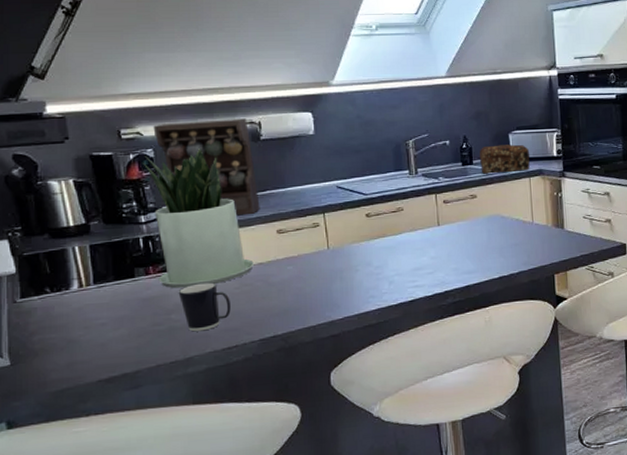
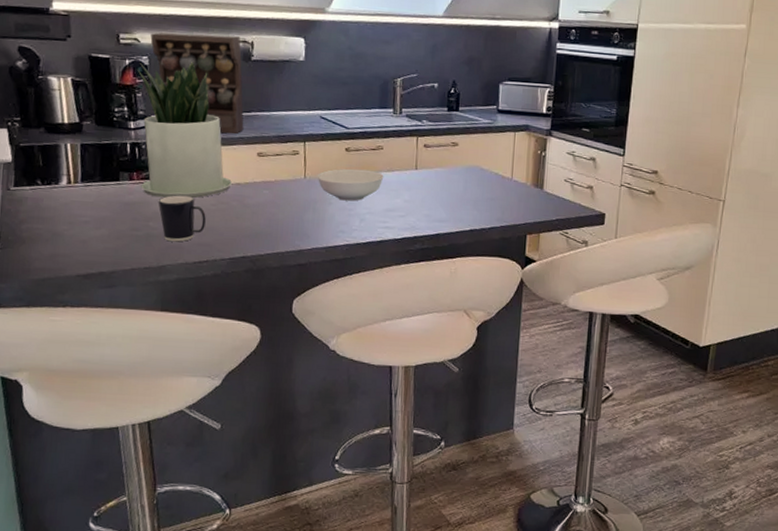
bowl: none [340,232,408,266] -> present [317,168,384,201]
bread loaf: present [479,144,530,174] -> none [465,94,518,124]

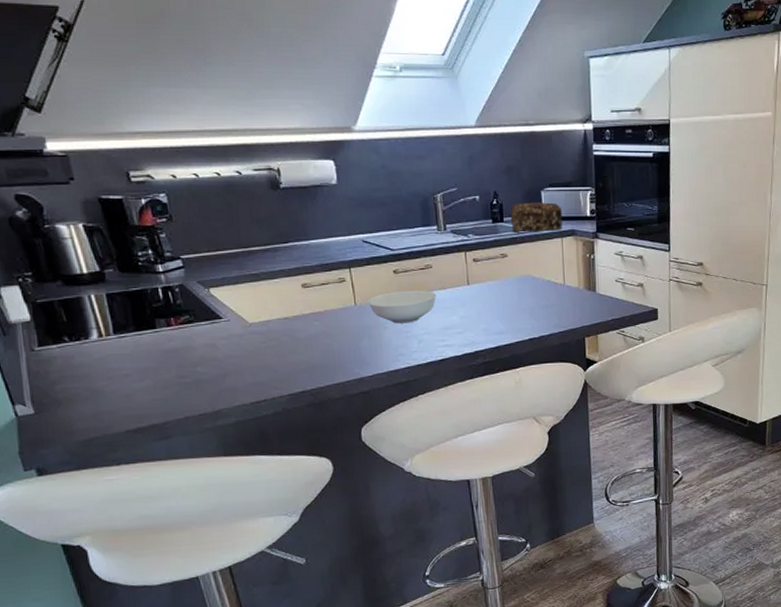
planter: present [137,62,232,198] -> none [156,195,279,341]
spice rack: present [150,32,244,134] -> none [164,164,283,268]
mug: present [158,195,206,242] -> none [202,336,258,385]
bread loaf: none [465,94,518,124] -> present [510,202,562,233]

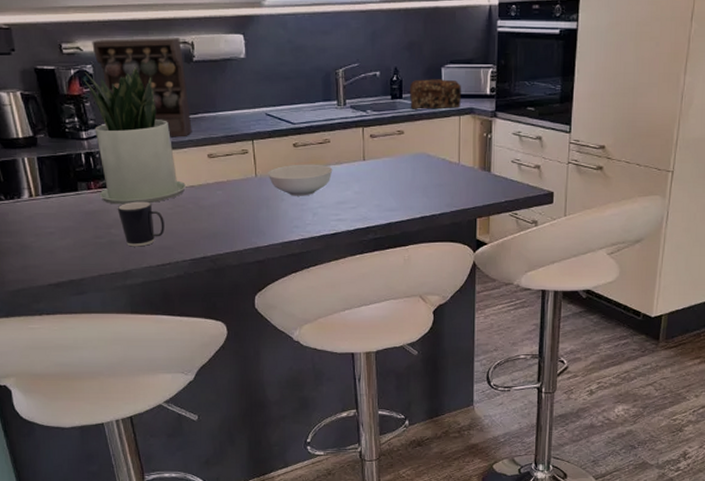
planter: none [156,195,279,341] -> present [83,67,186,205]
spice rack: none [164,164,283,268] -> present [92,37,192,138]
mug: none [202,336,258,385] -> present [117,201,164,247]

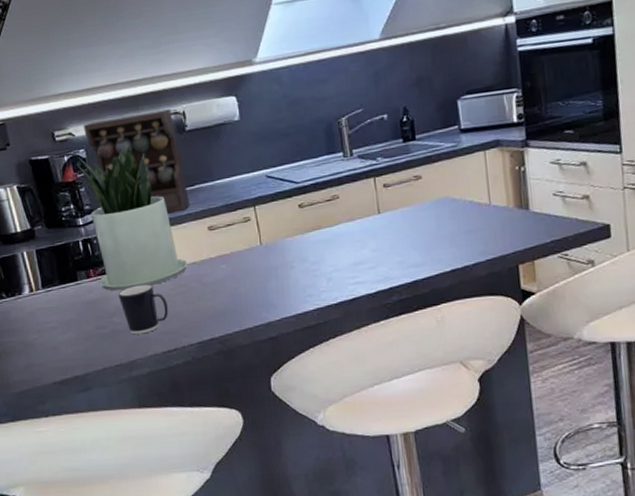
bowl: present [267,164,333,196] -> none [273,223,345,262]
bread loaf: present [409,79,461,110] -> none [422,112,485,151]

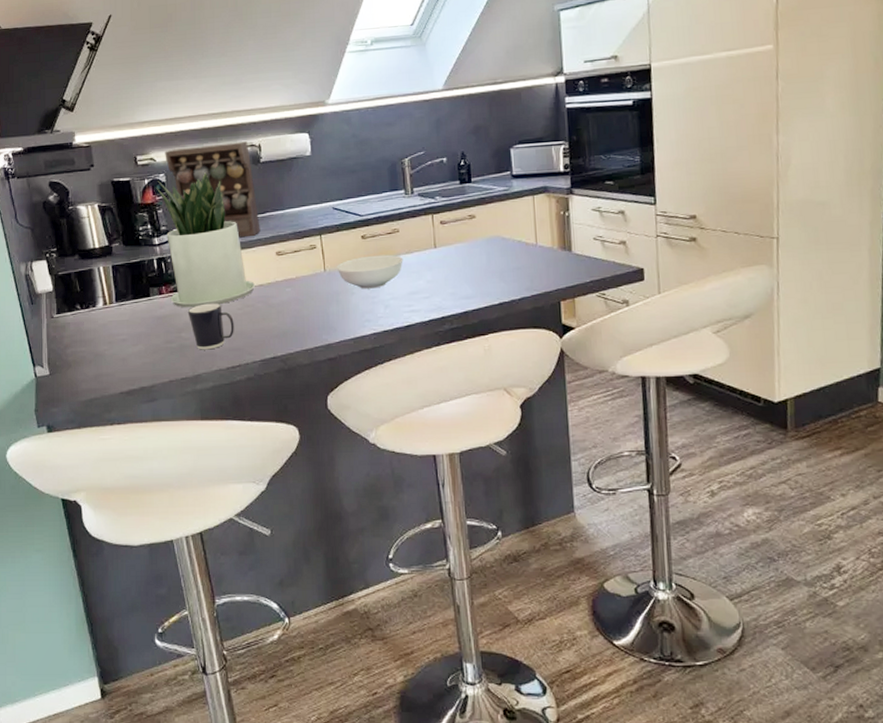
bowl: none [273,223,345,262] -> present [336,254,404,289]

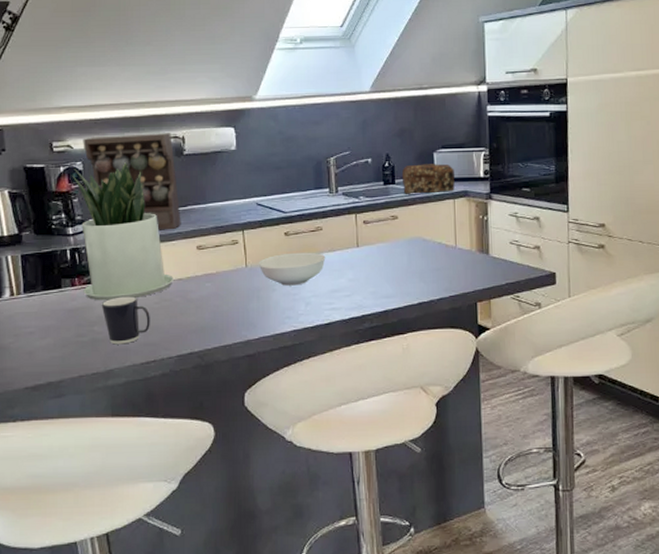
bread loaf: none [478,160,534,193] -> present [401,164,455,194]

